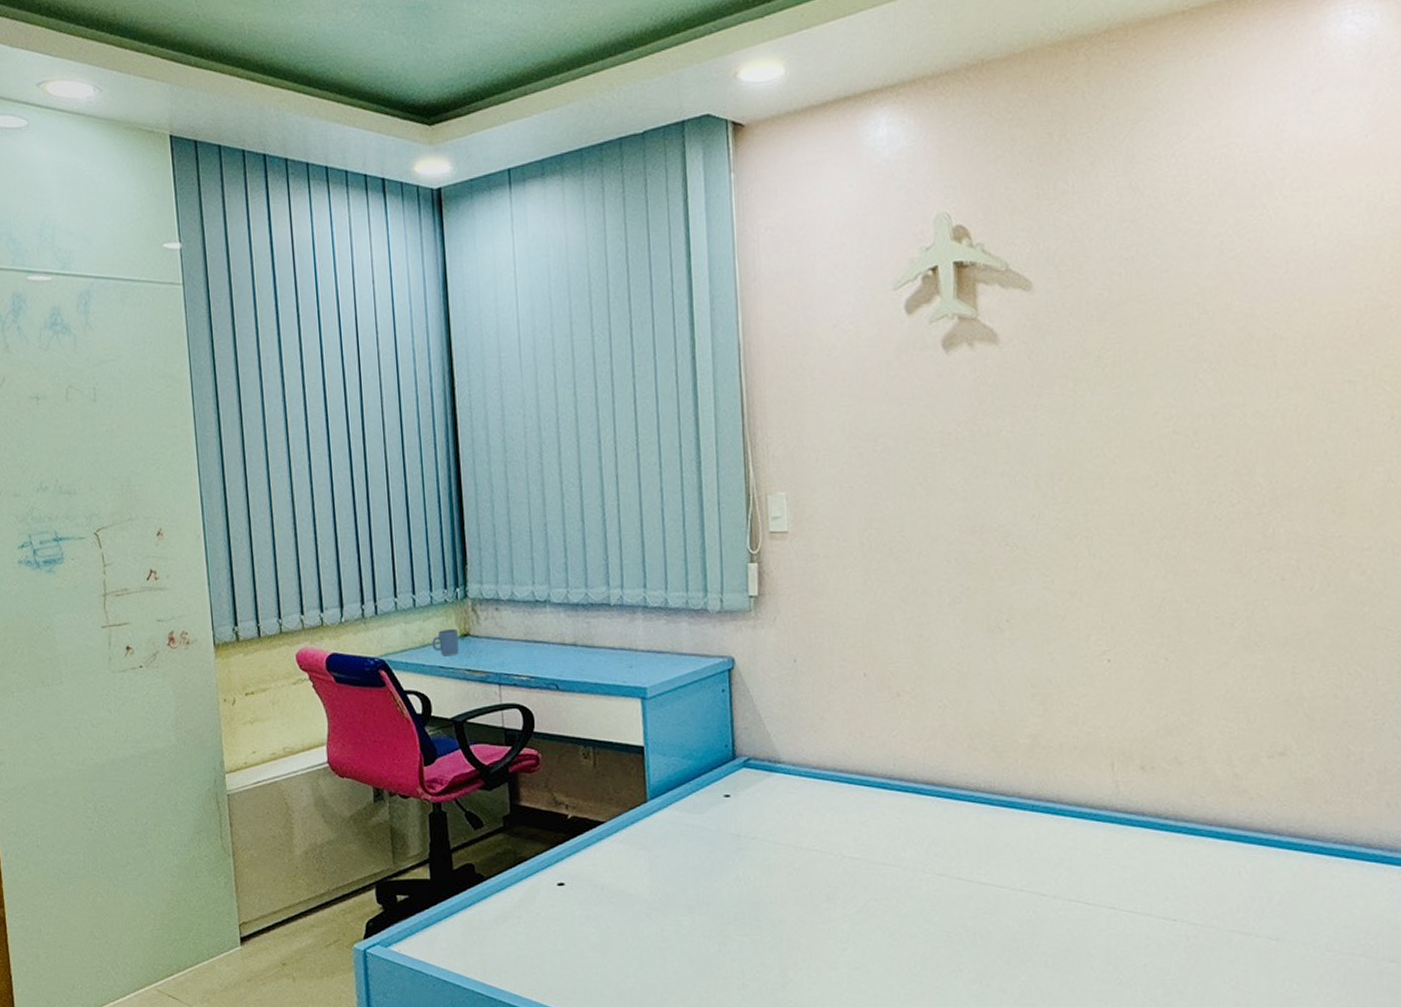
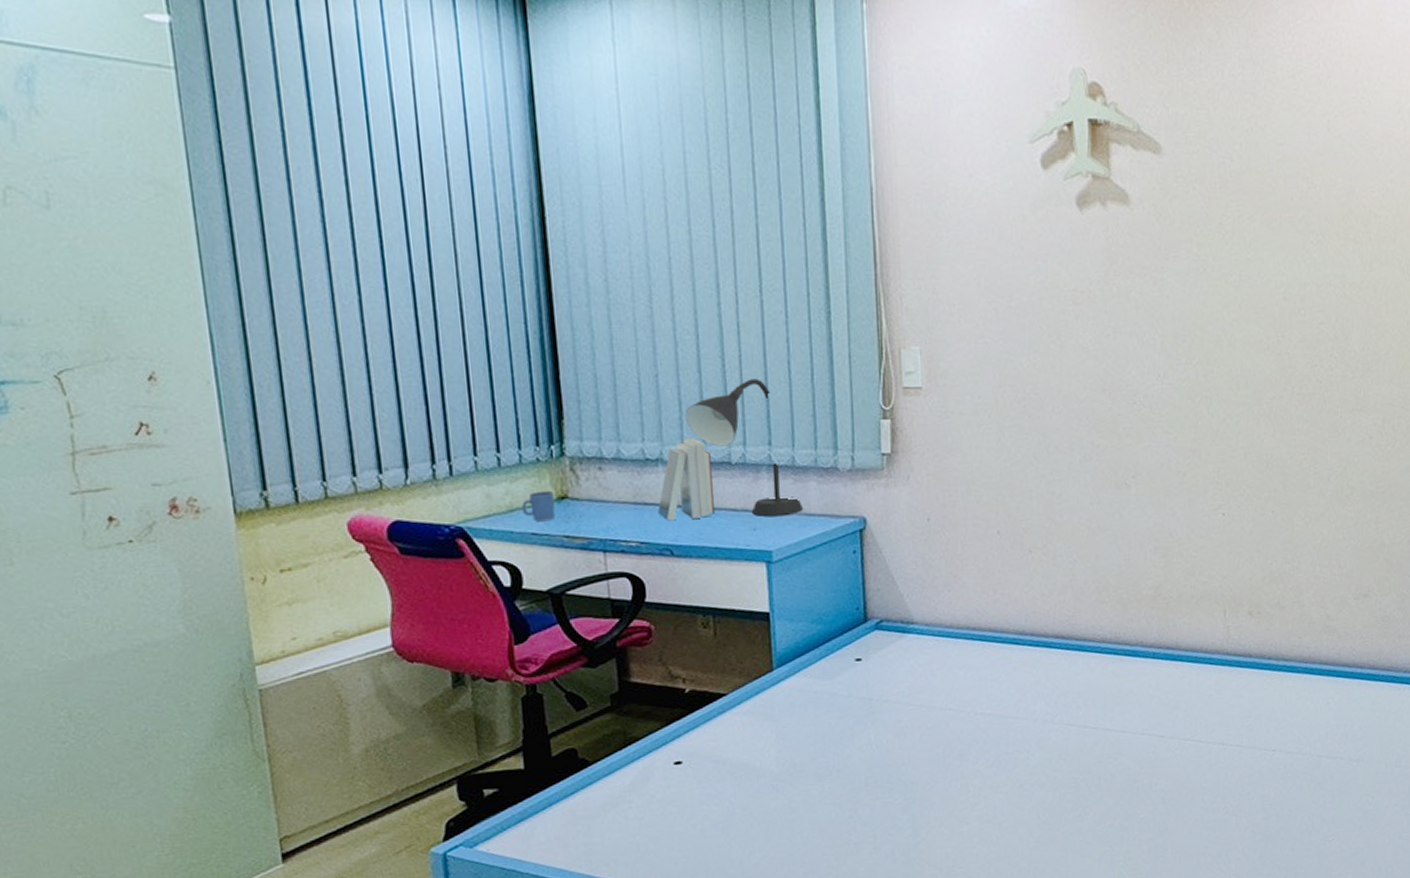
books: none [545,582,595,658] -> present [657,438,714,521]
desk lamp: none [569,526,676,656] -> present [685,378,804,517]

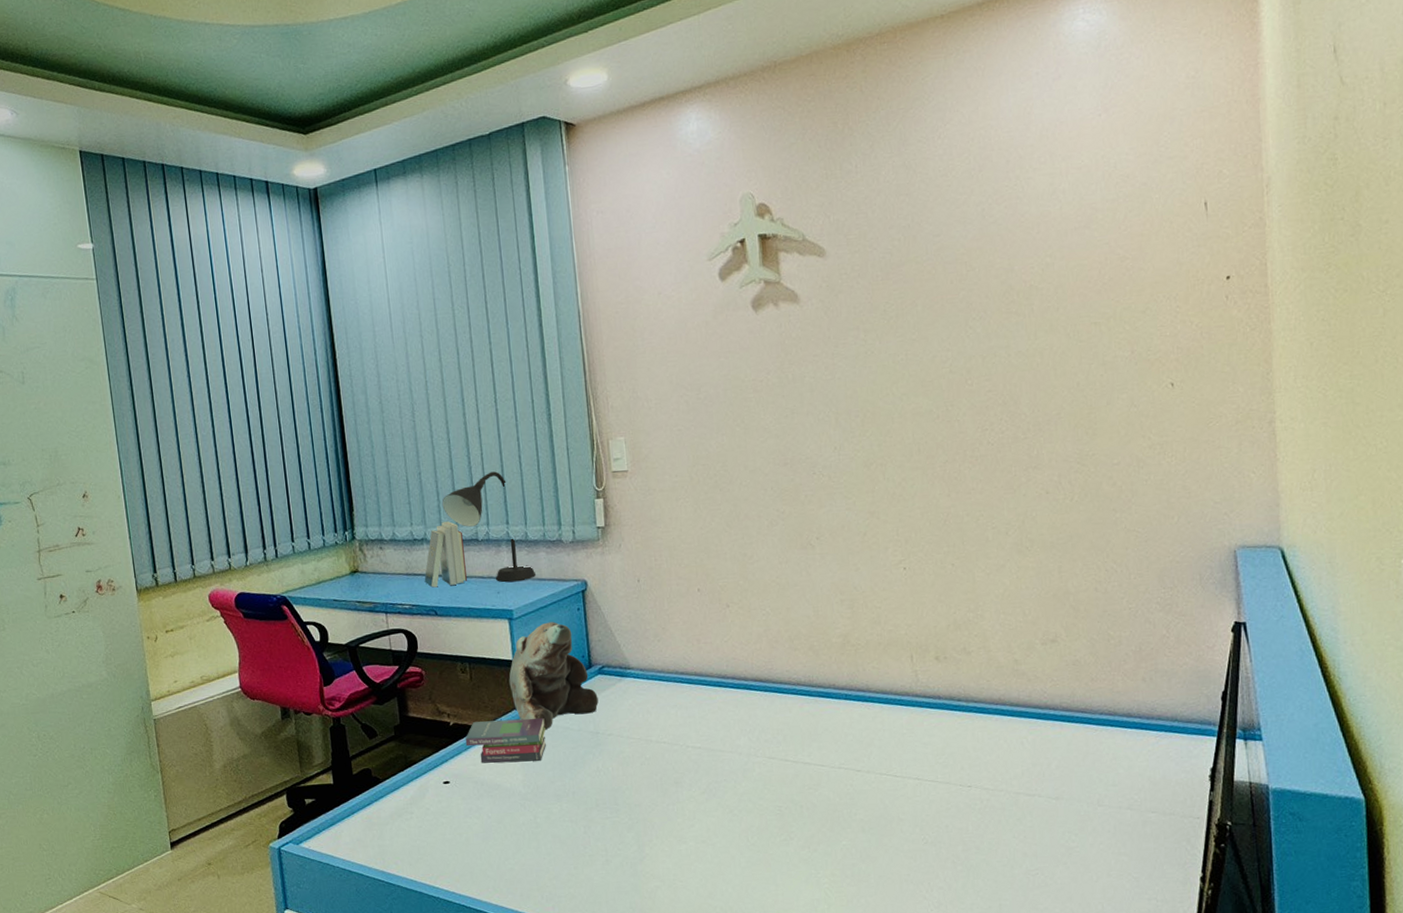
mug: present [522,490,555,522] -> none [326,566,350,591]
books: none [704,682,807,738] -> present [465,717,546,763]
stuffed animal: none [763,566,874,697] -> present [509,622,599,730]

